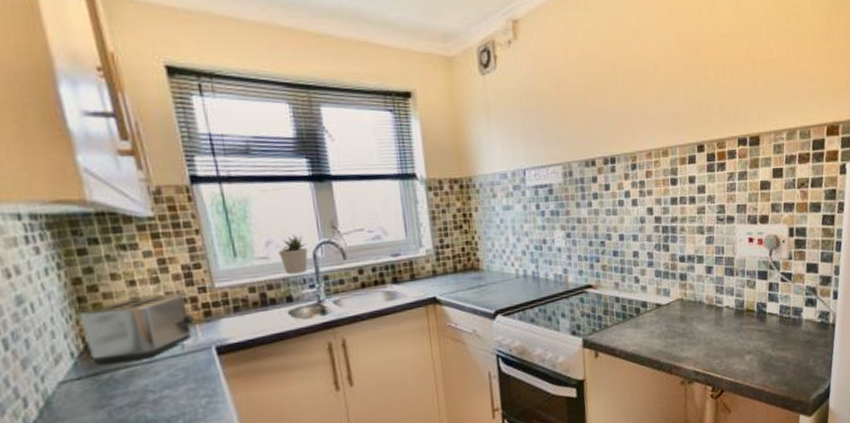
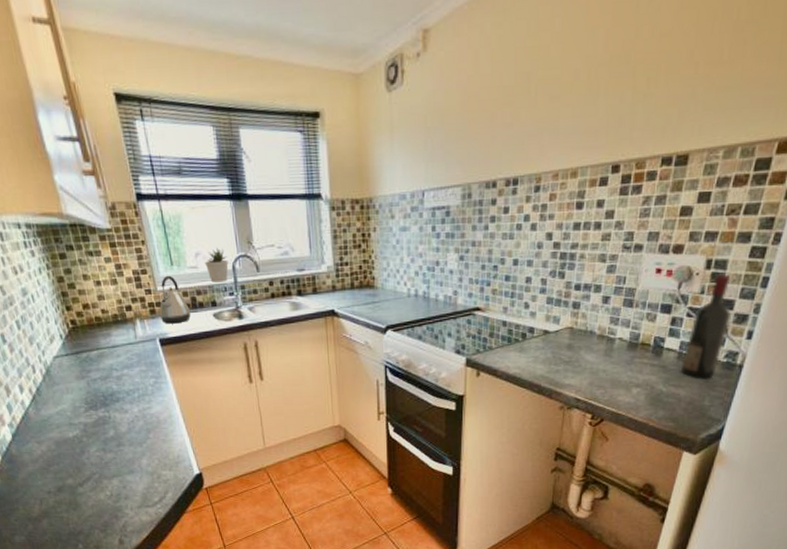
toaster: present [79,293,194,365] -> none [64,294,143,345]
kettle: none [216,268,260,328] -> present [159,275,191,324]
wine bottle: none [784,240,818,340] -> present [681,274,731,379]

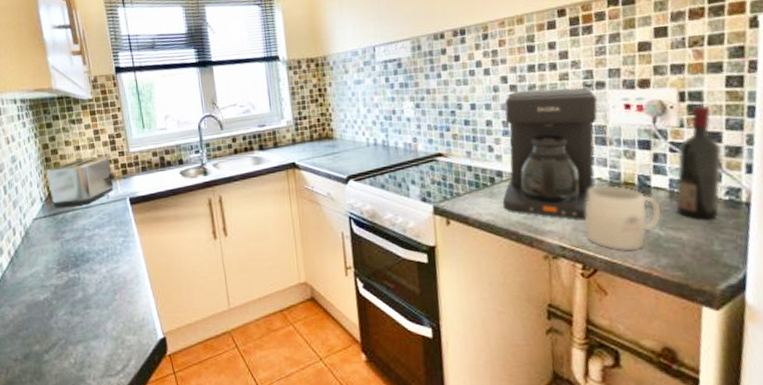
toaster: none [64,294,143,345] -> present [46,156,116,207]
kettle: present [159,275,191,324] -> none [130,137,160,183]
potted plant: present [205,247,229,283] -> none [173,109,195,142]
coffee maker: none [530,248,633,376] -> present [502,87,598,220]
mug: none [599,344,669,405] -> present [584,185,662,252]

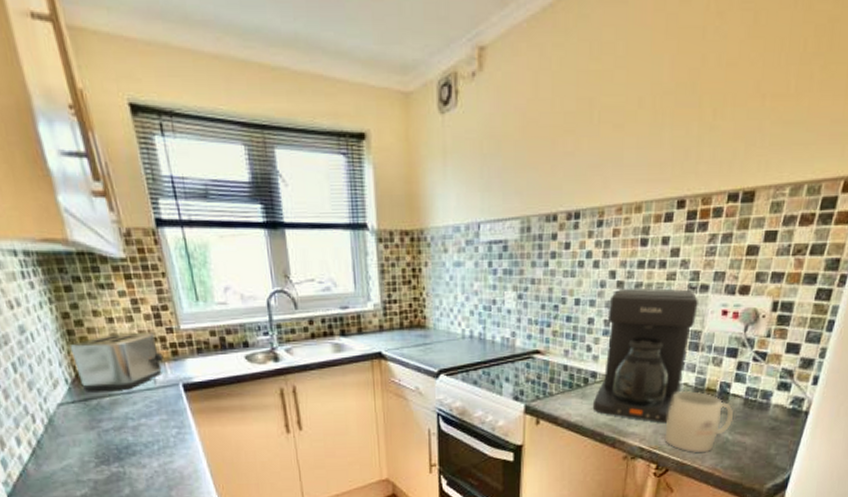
wine bottle: present [676,105,723,220] -> none [747,317,797,427]

